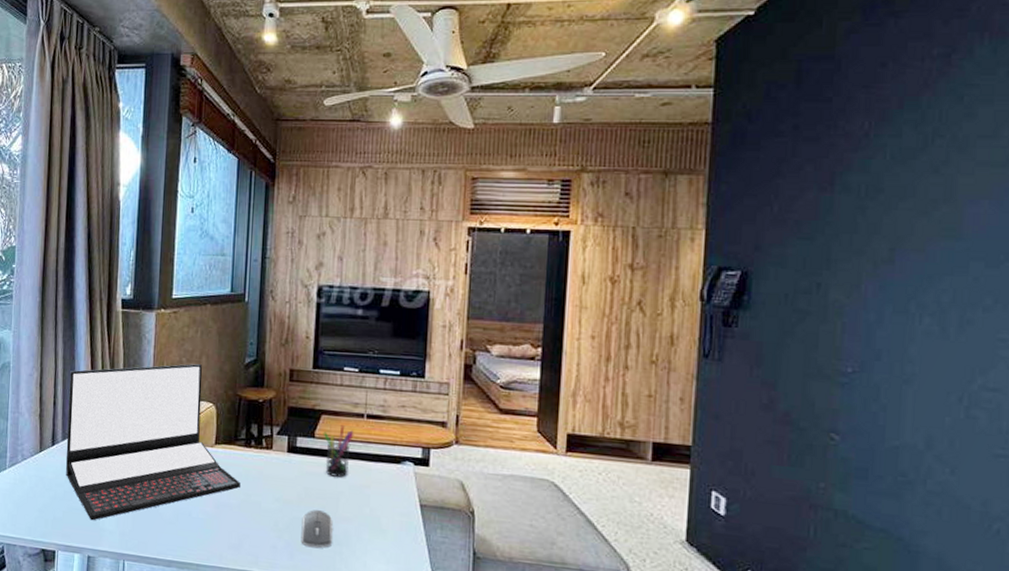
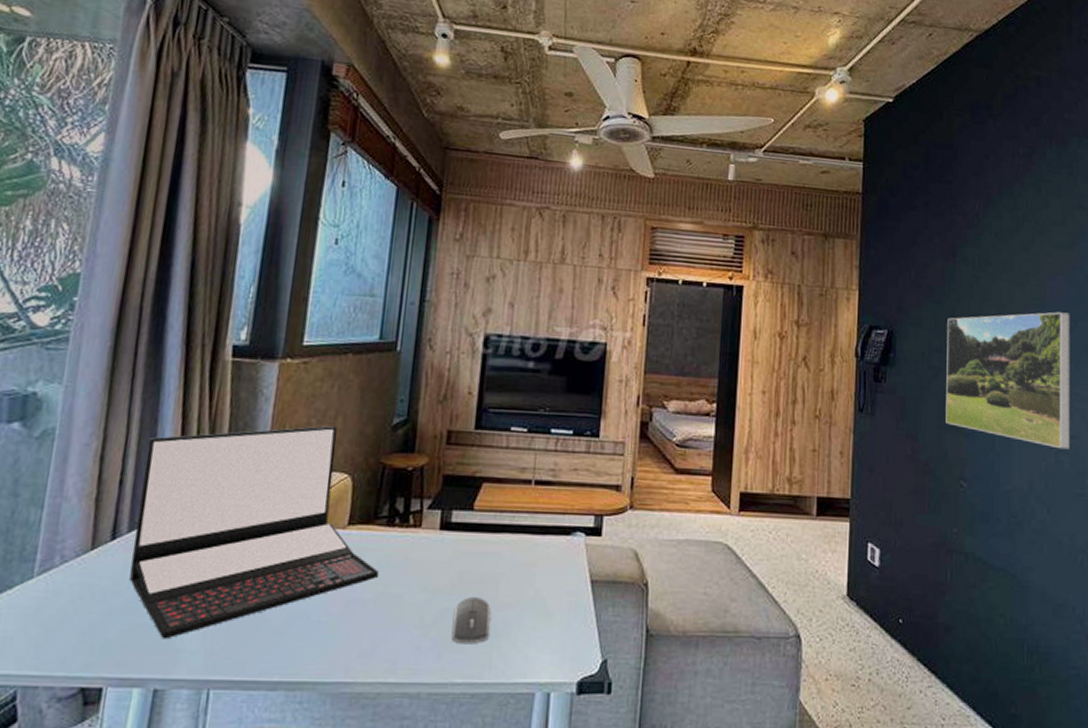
pen holder: present [323,425,354,477] -> none [483,494,520,556]
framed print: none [813,243,999,404] -> present [946,312,1071,450]

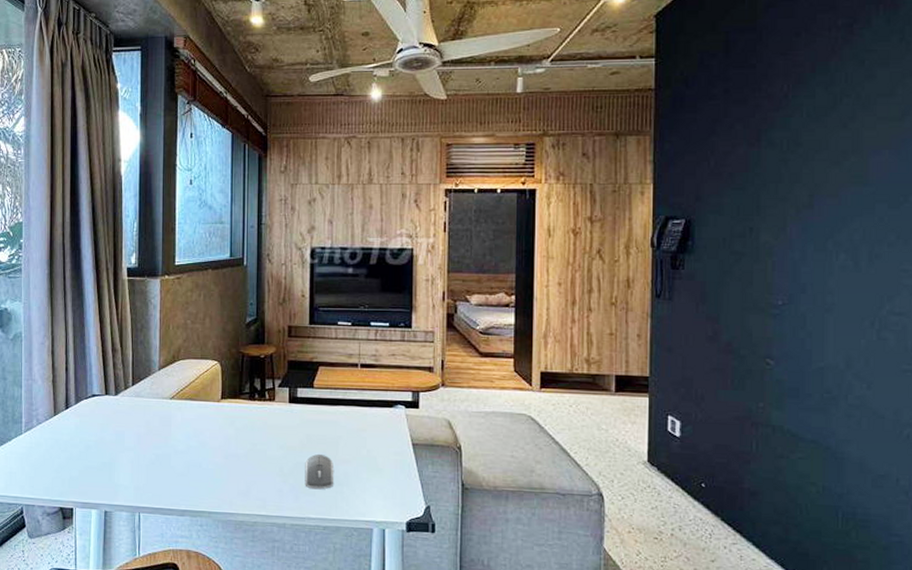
laptop: present [129,426,378,640] -> none [79,325,246,478]
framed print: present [946,312,1071,450] -> none [750,188,899,327]

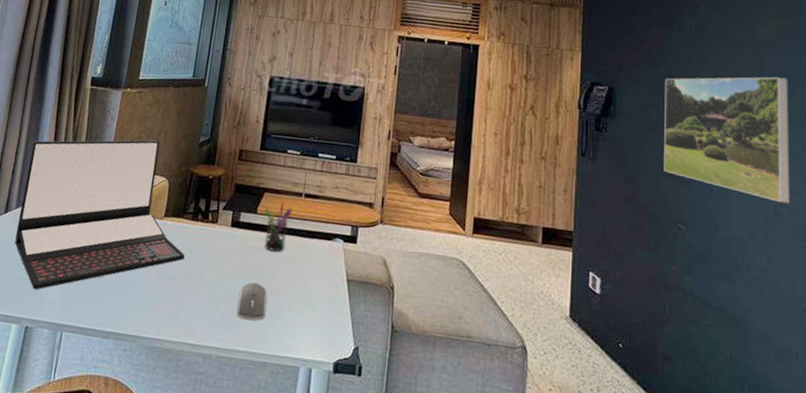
laptop: none [79,325,246,478] -> present [14,140,185,290]
pen holder: none [321,375,350,423] -> present [264,203,293,252]
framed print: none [750,188,899,327] -> present [664,77,790,204]

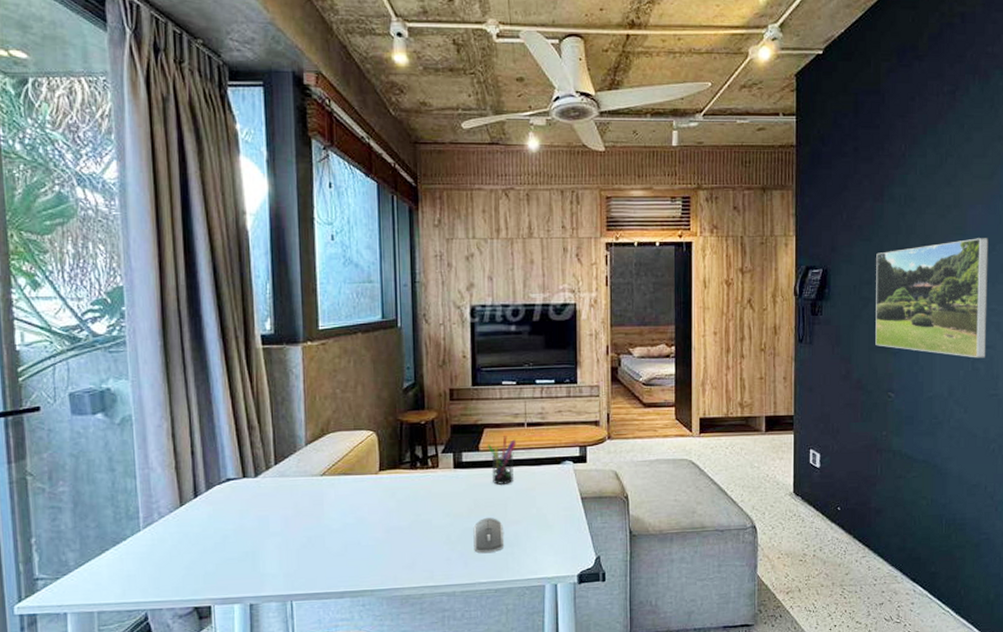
laptop: present [14,140,185,290] -> none [208,394,409,568]

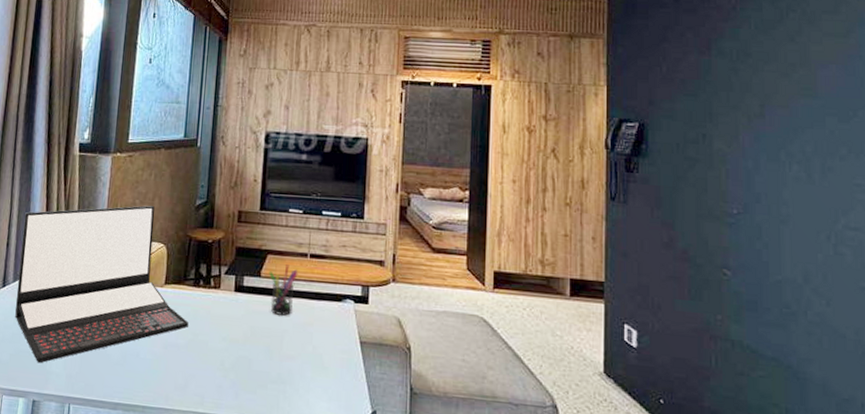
laptop: none [208,394,409,568] -> present [15,205,188,364]
computer mouse: present [473,517,505,554] -> none [246,347,278,387]
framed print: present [875,238,989,358] -> none [704,101,852,242]

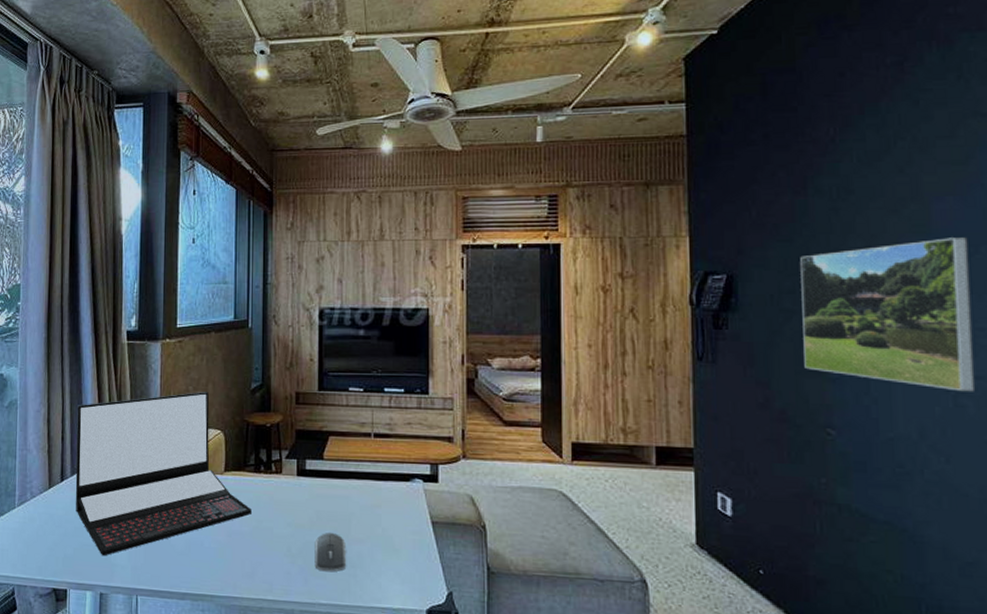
computer mouse: none [246,347,278,387] -> present [314,532,347,572]
pen holder: present [268,264,298,316] -> none [331,445,362,498]
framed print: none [704,101,852,242] -> present [800,237,974,392]

